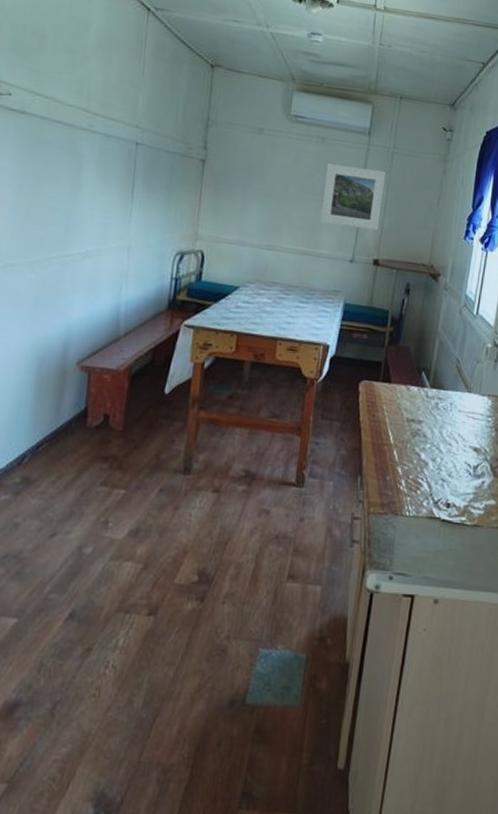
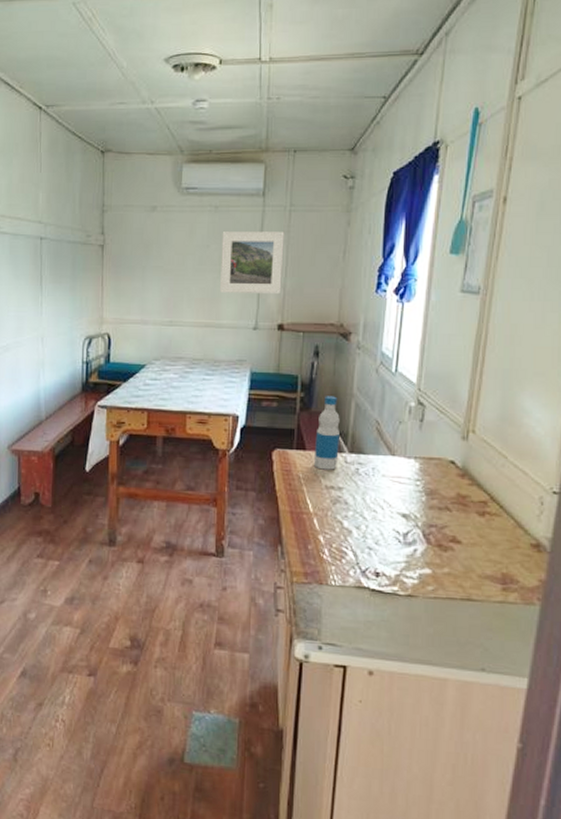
bottle: none [397,332,425,404] -> present [313,396,340,470]

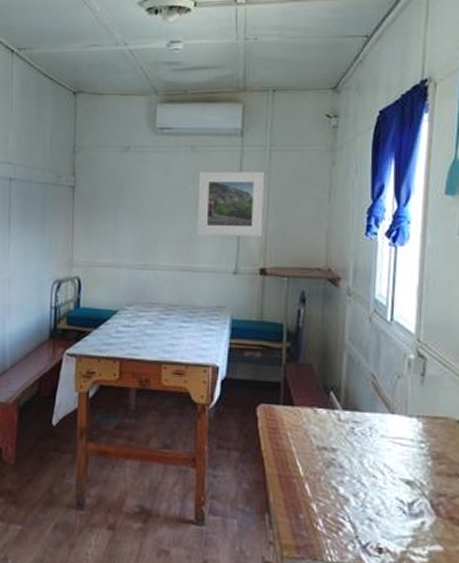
bottle: present [313,396,340,470] -> none [303,346,331,429]

